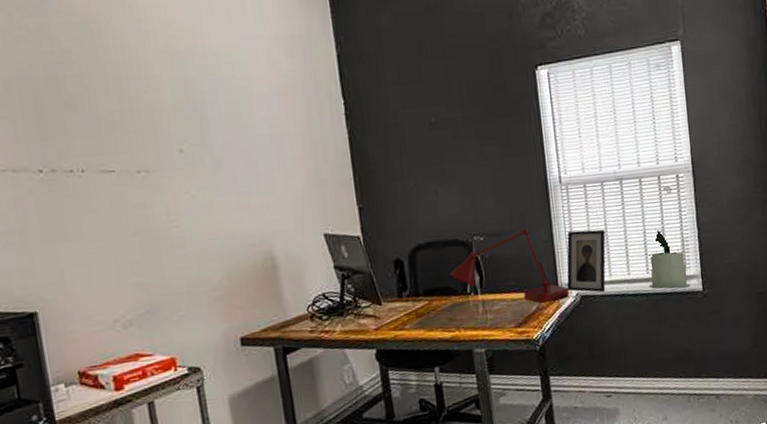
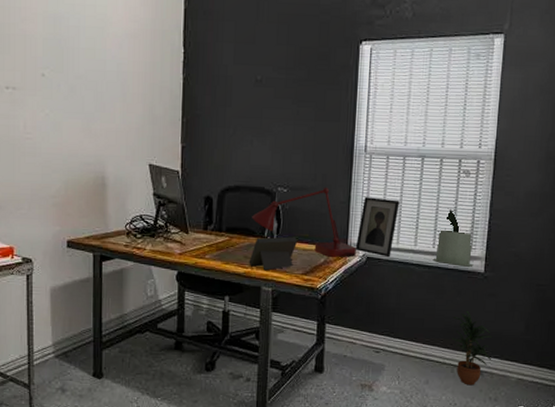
phone: none [454,286,505,331] -> present [249,235,298,271]
potted plant: none [679,333,725,413] -> present [451,310,493,386]

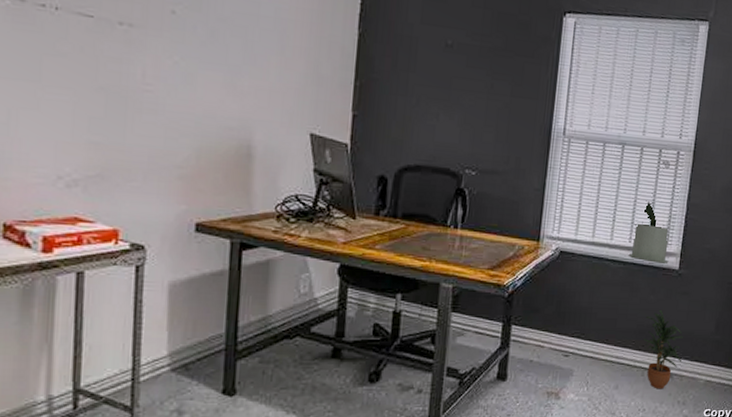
phone: present [249,235,298,271] -> none [427,224,485,265]
desk lamp: present [252,187,356,258] -> none [433,171,549,251]
picture frame: present [355,197,400,258] -> none [547,185,597,252]

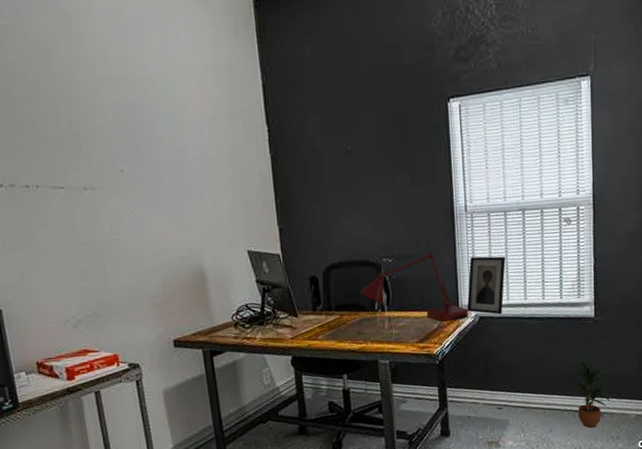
desk lamp: none [433,171,549,251] -> present [360,252,468,322]
picture frame: none [547,185,597,252] -> present [467,256,506,315]
planter: present [628,200,669,265] -> none [544,258,584,315]

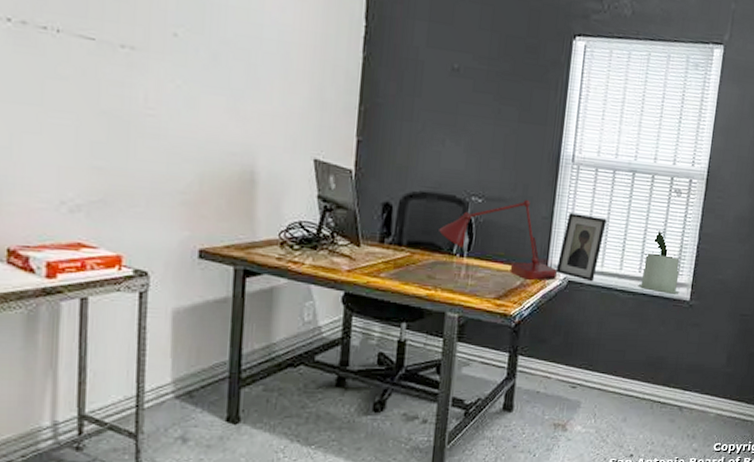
planter: none [544,258,584,315] -> present [638,229,680,295]
potted plant: present [568,356,609,428] -> none [652,341,694,422]

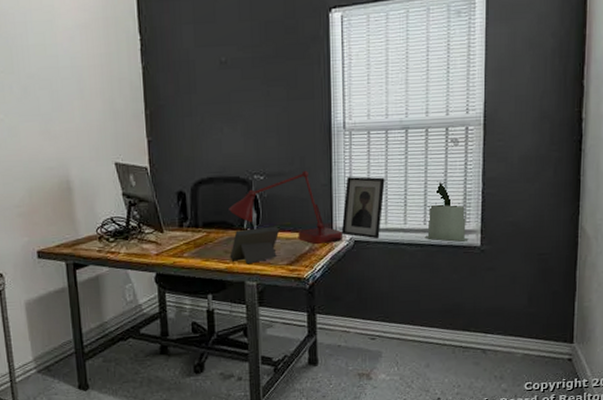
phone: none [432,253,492,294] -> present [229,225,280,265]

